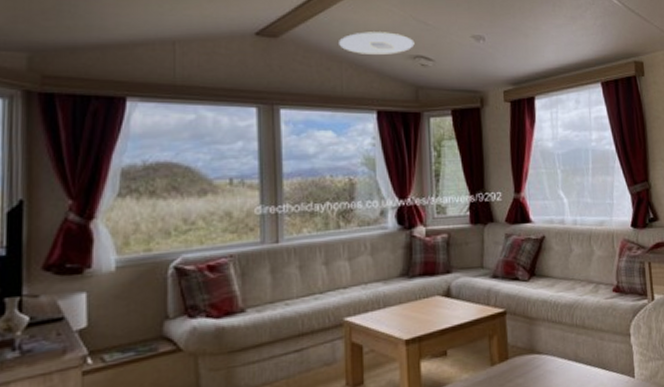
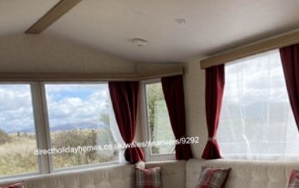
ceiling light: present [339,32,415,54] -> none [80,22,133,41]

